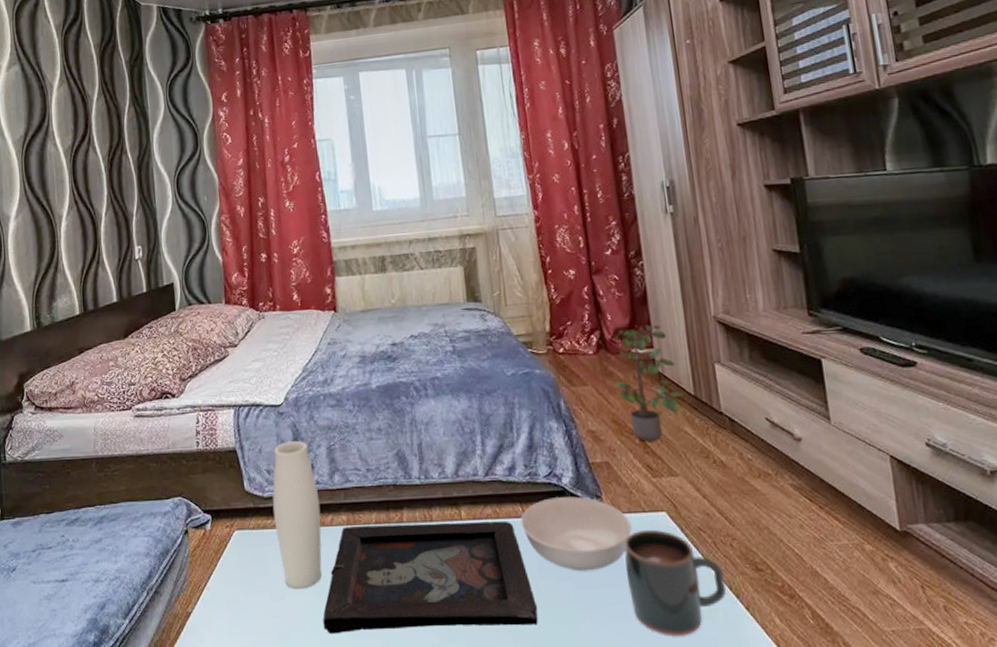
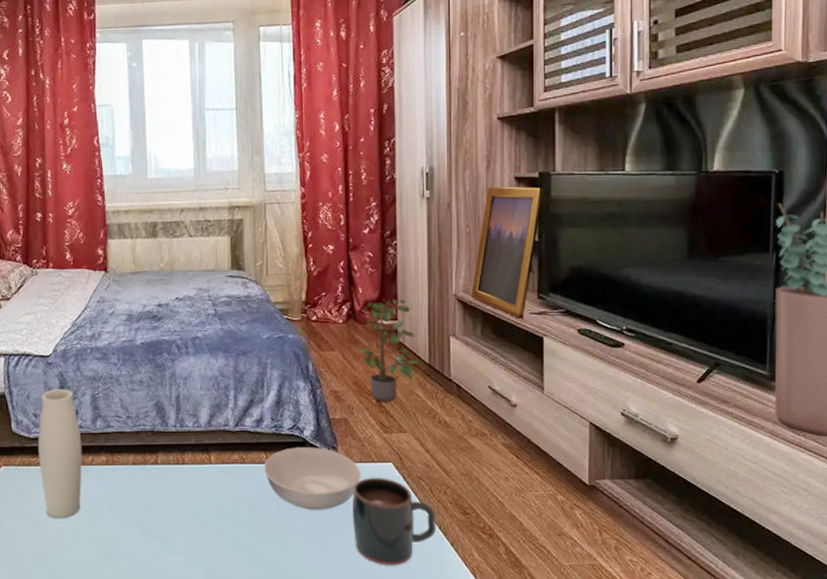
decorative tray: present [323,521,538,635] -> none [79,465,272,558]
picture frame: none [732,194,801,340] -> present [471,186,544,319]

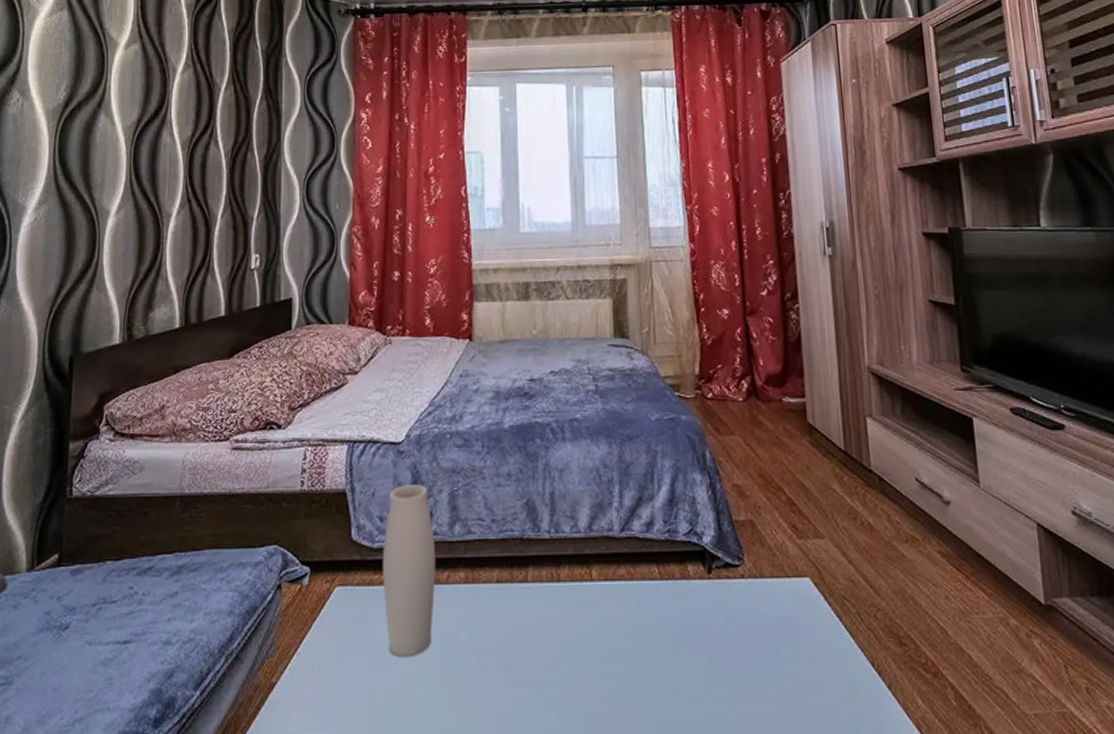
bowl: present [263,447,361,511] -> none [655,558,773,643]
mug: present [352,477,436,565] -> none [764,596,868,717]
potted plant: present [358,297,423,402] -> none [762,370,838,499]
picture frame: present [471,186,544,319] -> none [886,242,956,396]

